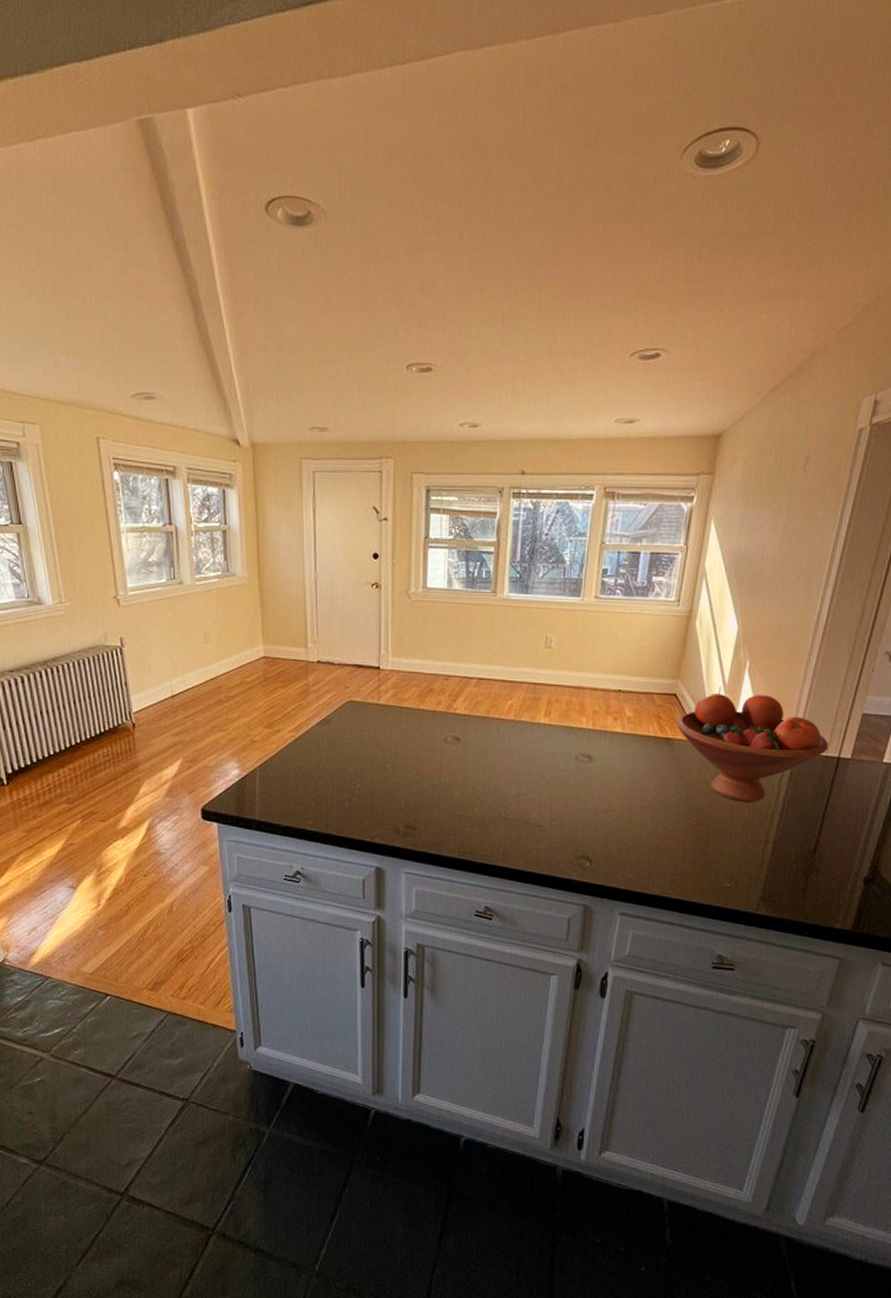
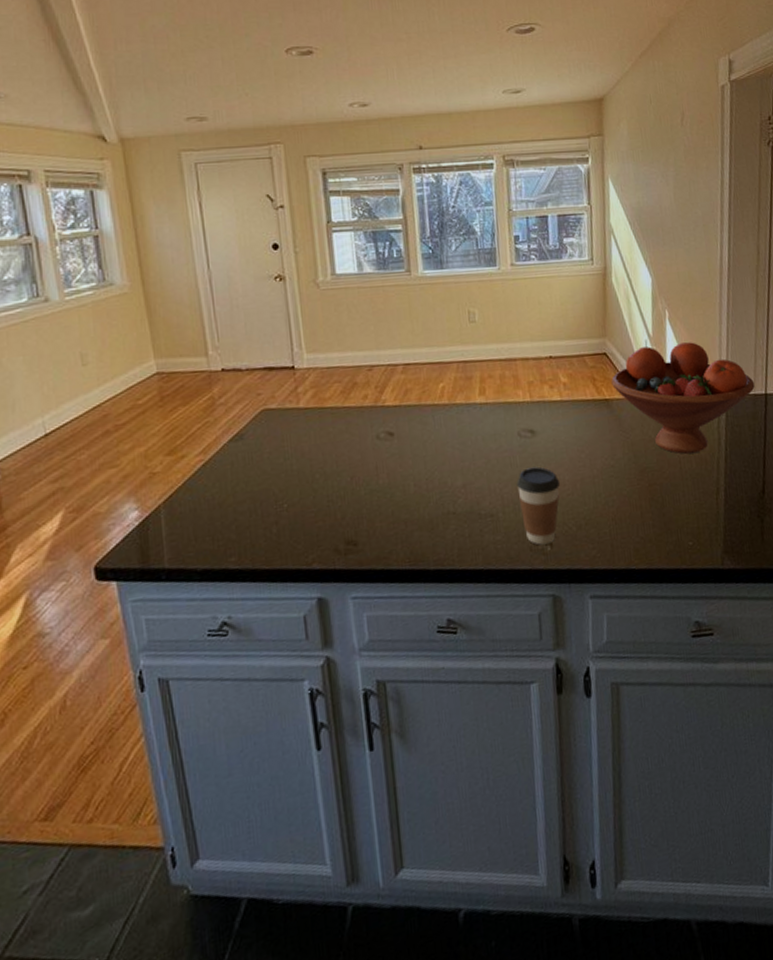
coffee cup: none [566,789,609,860] -> present [516,466,561,545]

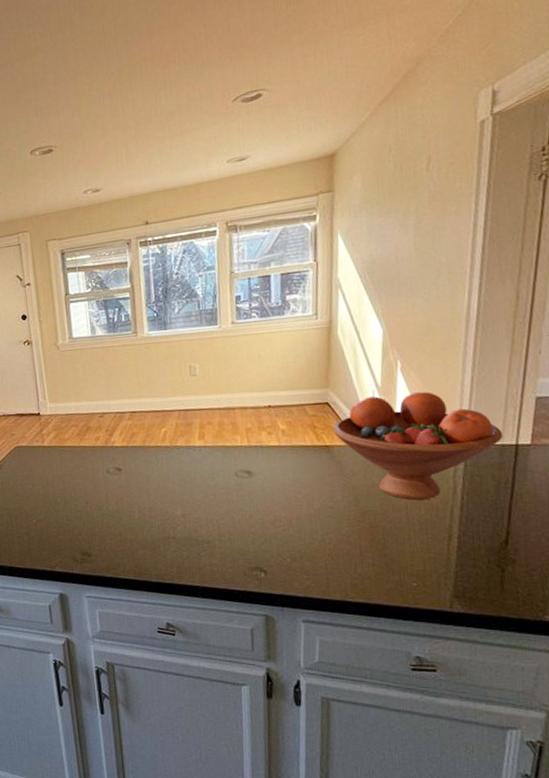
coffee cup: present [516,466,561,545] -> none [233,503,276,571]

